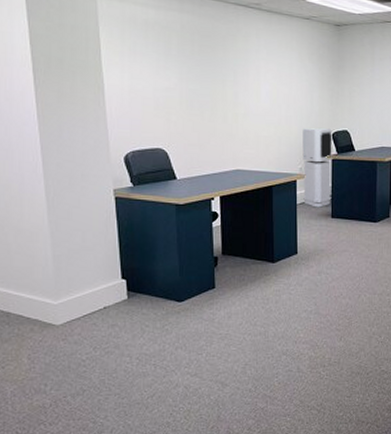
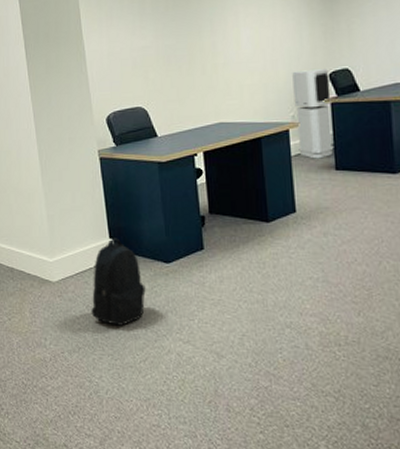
backpack: none [98,278,157,365] -> present [91,238,146,326]

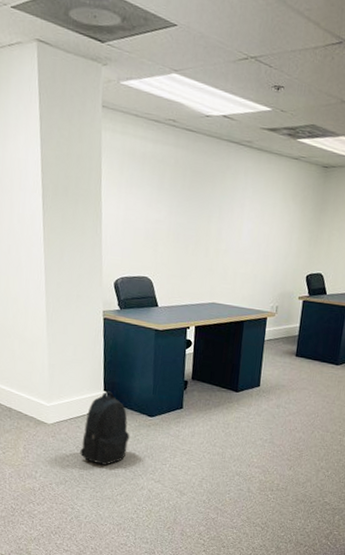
air purifier: present [292,69,334,159] -> none [271,268,307,346]

